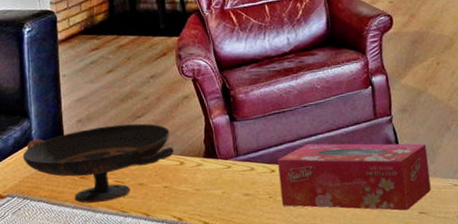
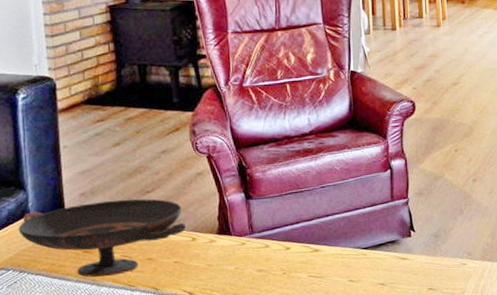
tissue box: present [277,143,431,211] -> none [293,223,441,287]

